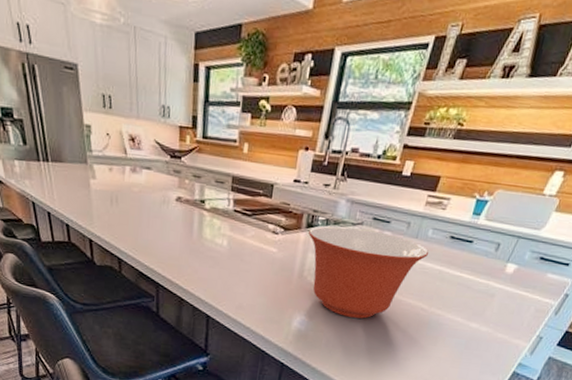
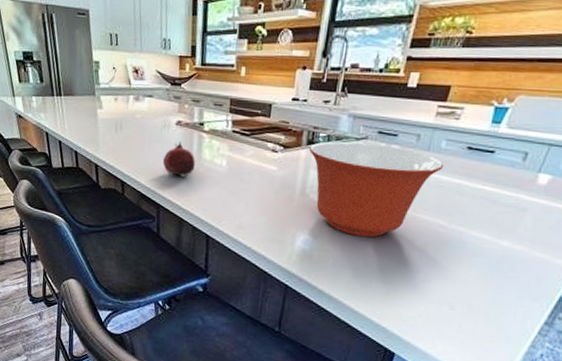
fruit: none [161,219,196,257] -> present [162,141,195,178]

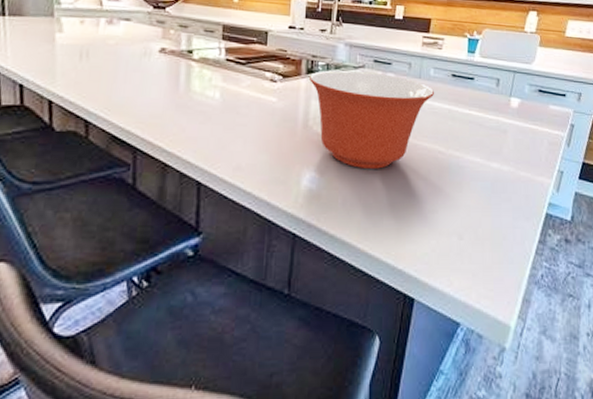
fruit: present [162,141,195,178] -> none [141,71,183,114]

